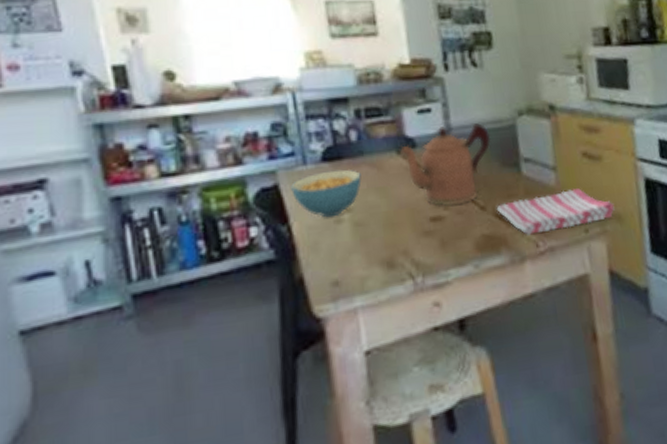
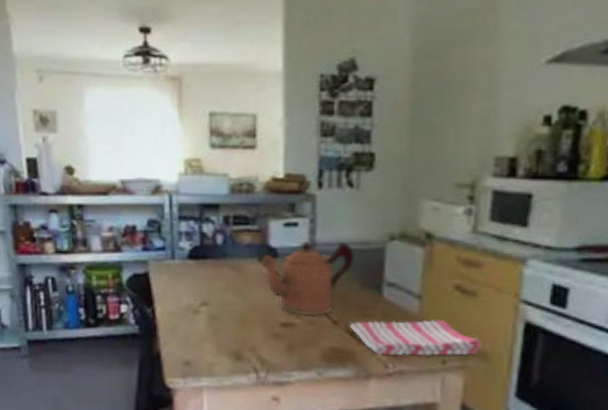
cereal bowl: present [291,169,362,218] -> none [159,267,222,308]

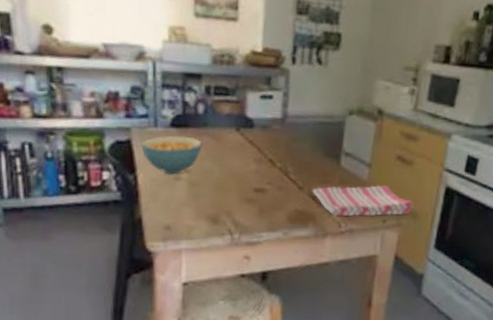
cereal bowl: none [159,267,222,308] -> present [141,135,202,175]
coffeepot: present [262,241,356,317] -> none [239,113,321,183]

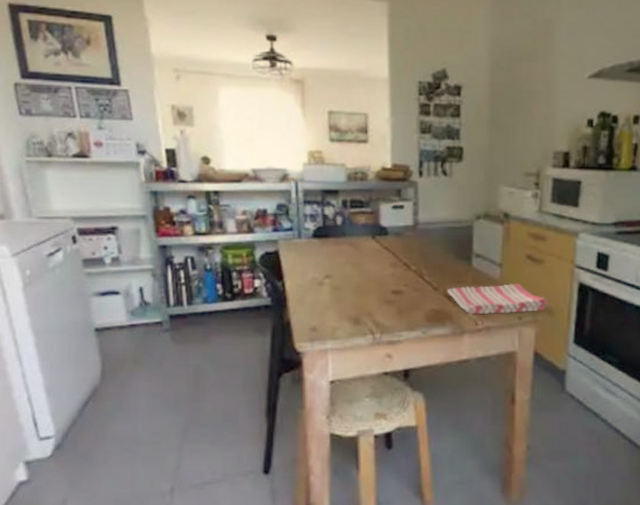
cereal bowl: present [141,135,202,175] -> none [288,245,342,280]

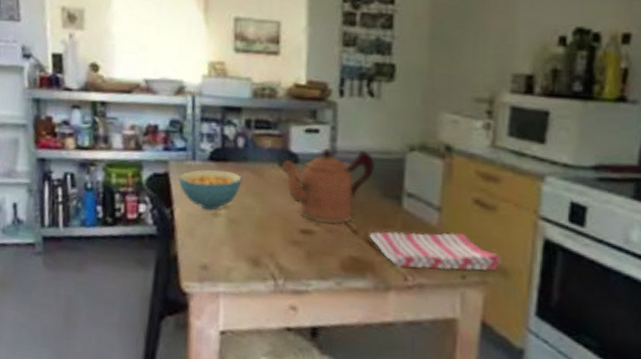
cereal bowl: none [288,245,342,280] -> present [179,169,242,210]
coffeepot: none [375,221,450,284] -> present [282,148,376,225]

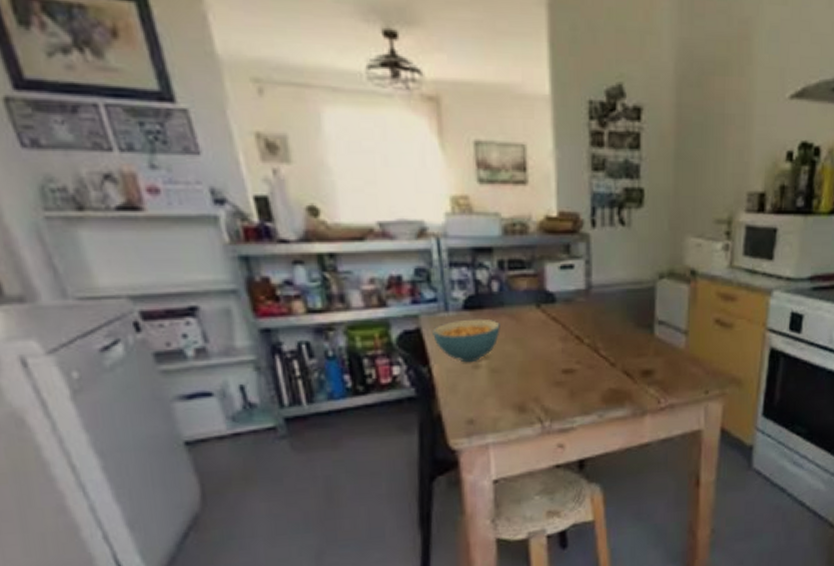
coffeepot: present [282,148,376,225] -> none [540,283,629,360]
dish towel: present [369,231,501,271] -> none [625,353,737,392]

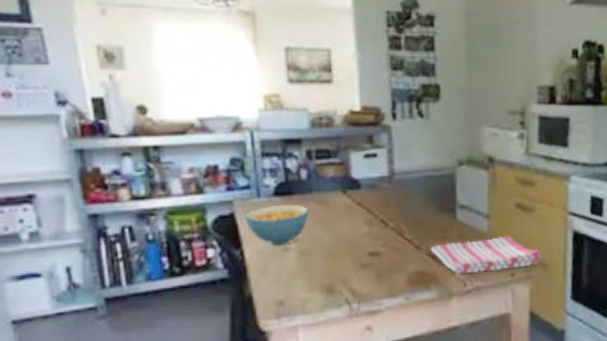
dish towel: none [625,353,737,392] -> present [430,236,541,275]

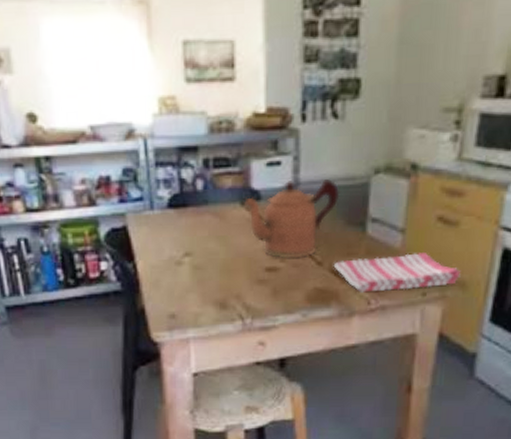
cereal bowl: present [245,204,309,246] -> none [138,216,204,260]
coffeepot: none [346,170,431,243] -> present [244,179,340,259]

